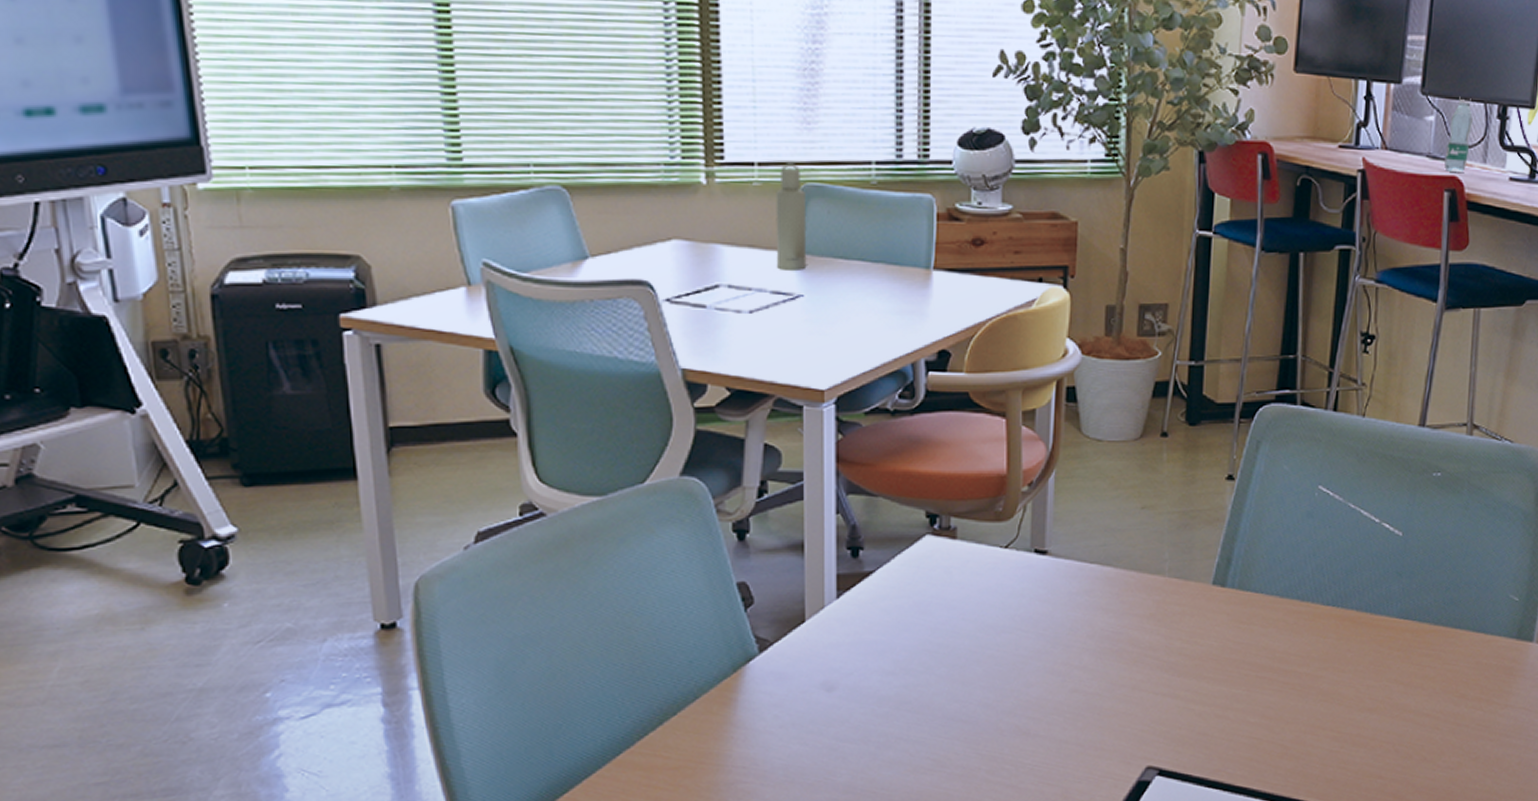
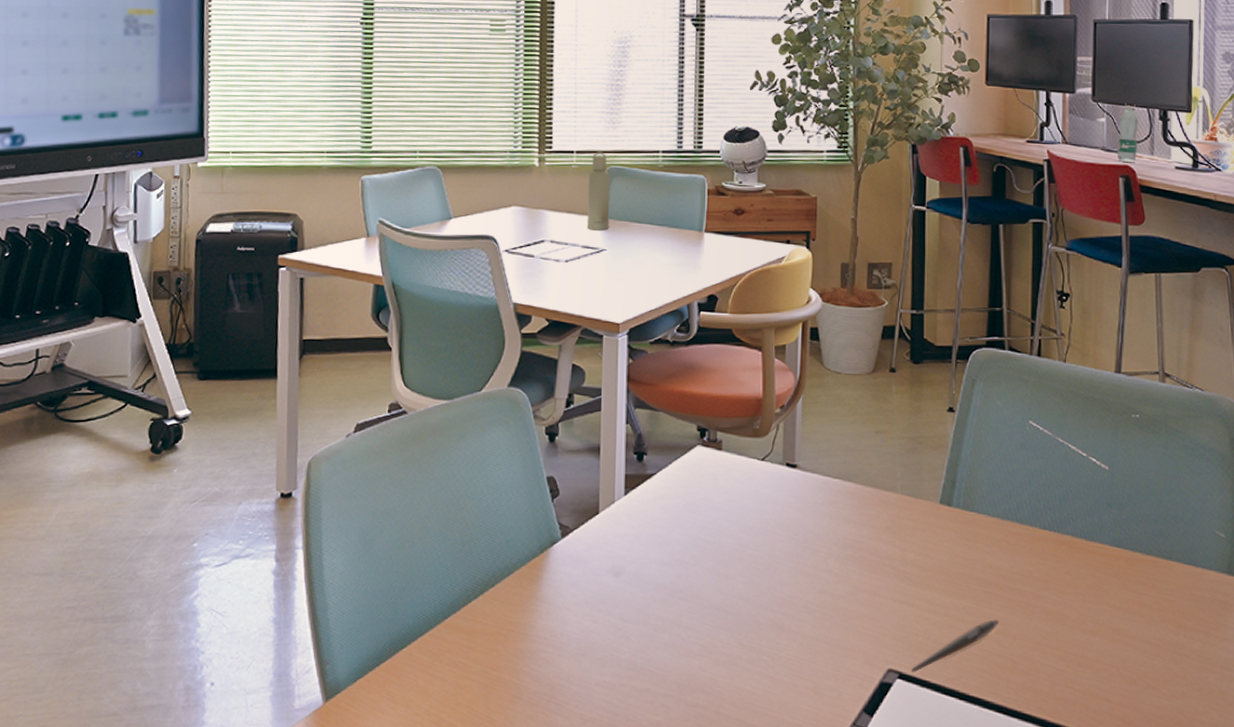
pen: none [1172,705,1272,767] -> present [911,619,1000,672]

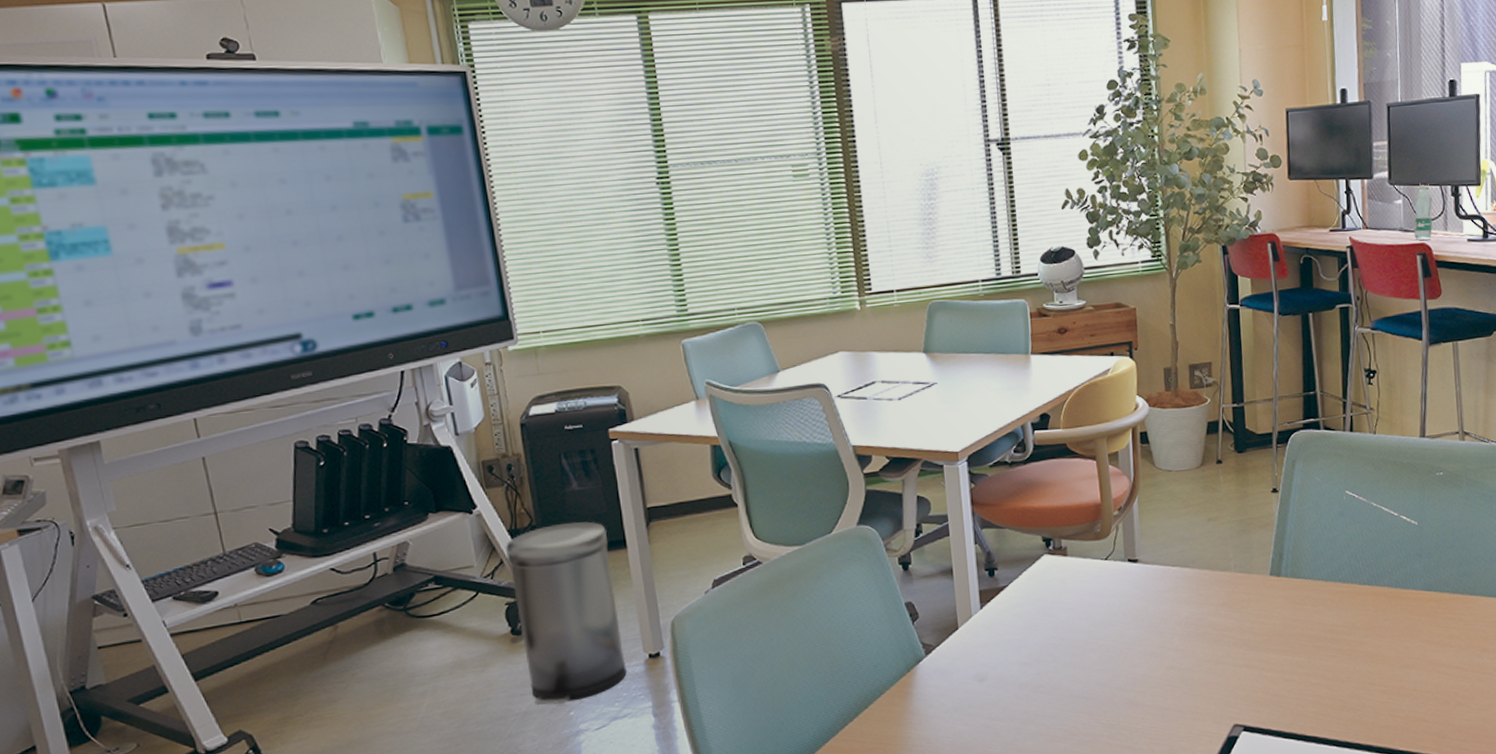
pedal bin: none [160,344,260,533] -> present [506,521,627,706]
bottle: present [586,151,610,232] -> none [911,287,938,367]
pen: present [911,619,1000,672] -> none [1254,668,1329,724]

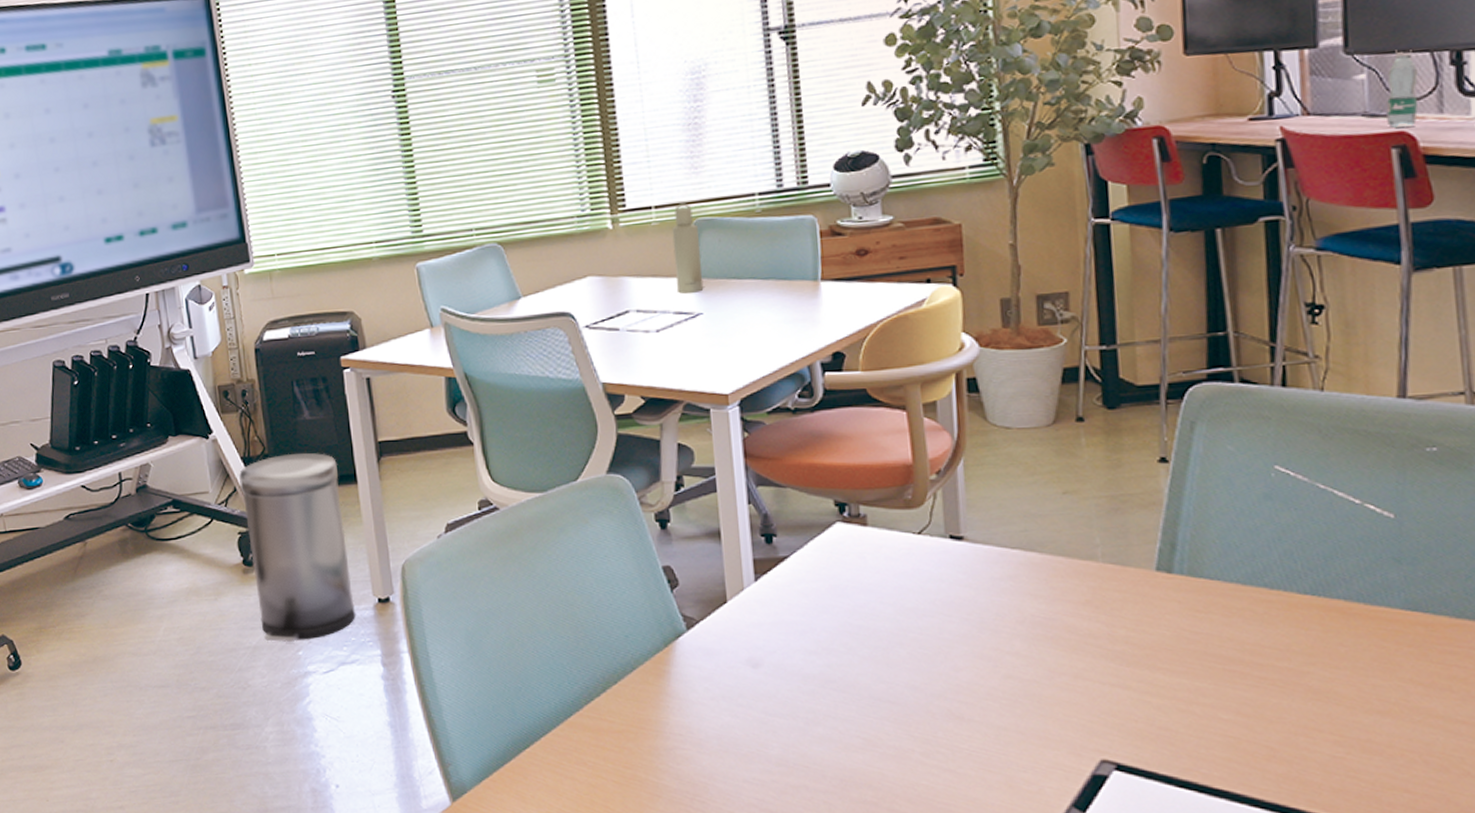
bottle: none [911,287,938,367] -> present [672,203,704,295]

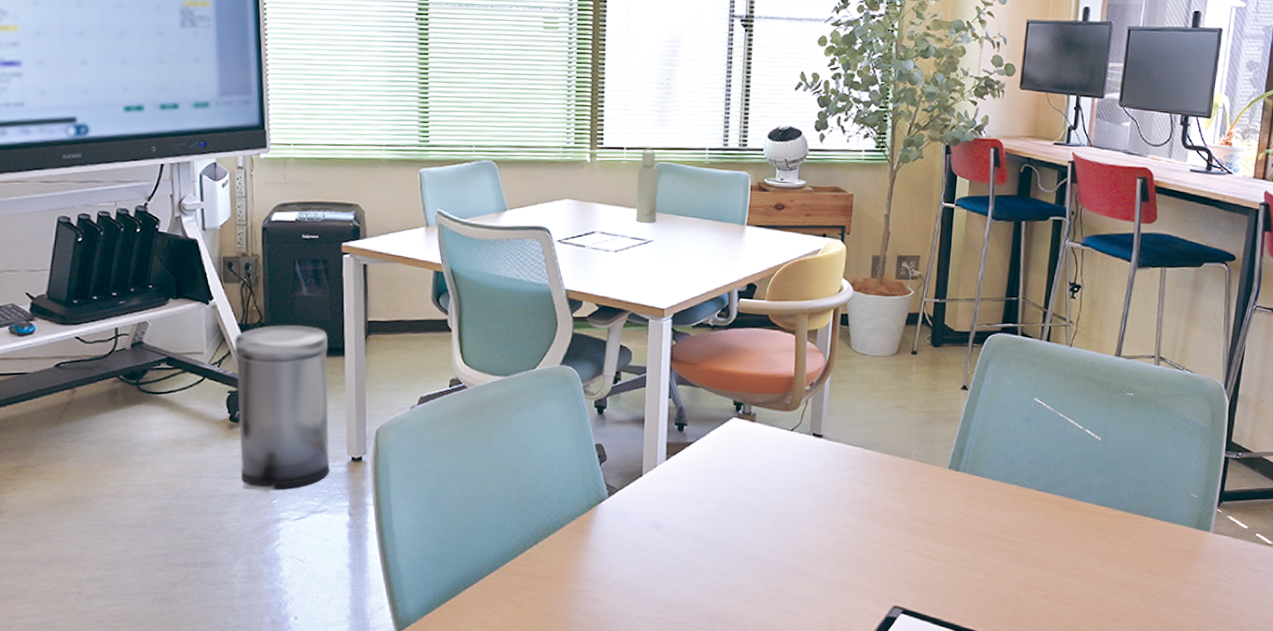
bottle: present [1386,49,1418,128] -> none [1137,108,1161,165]

